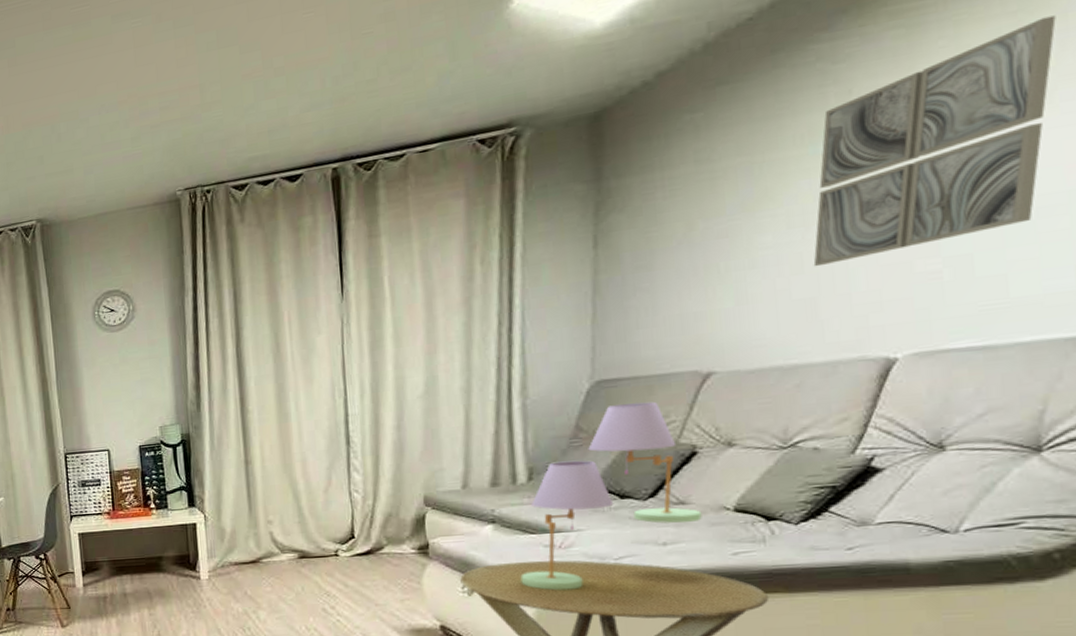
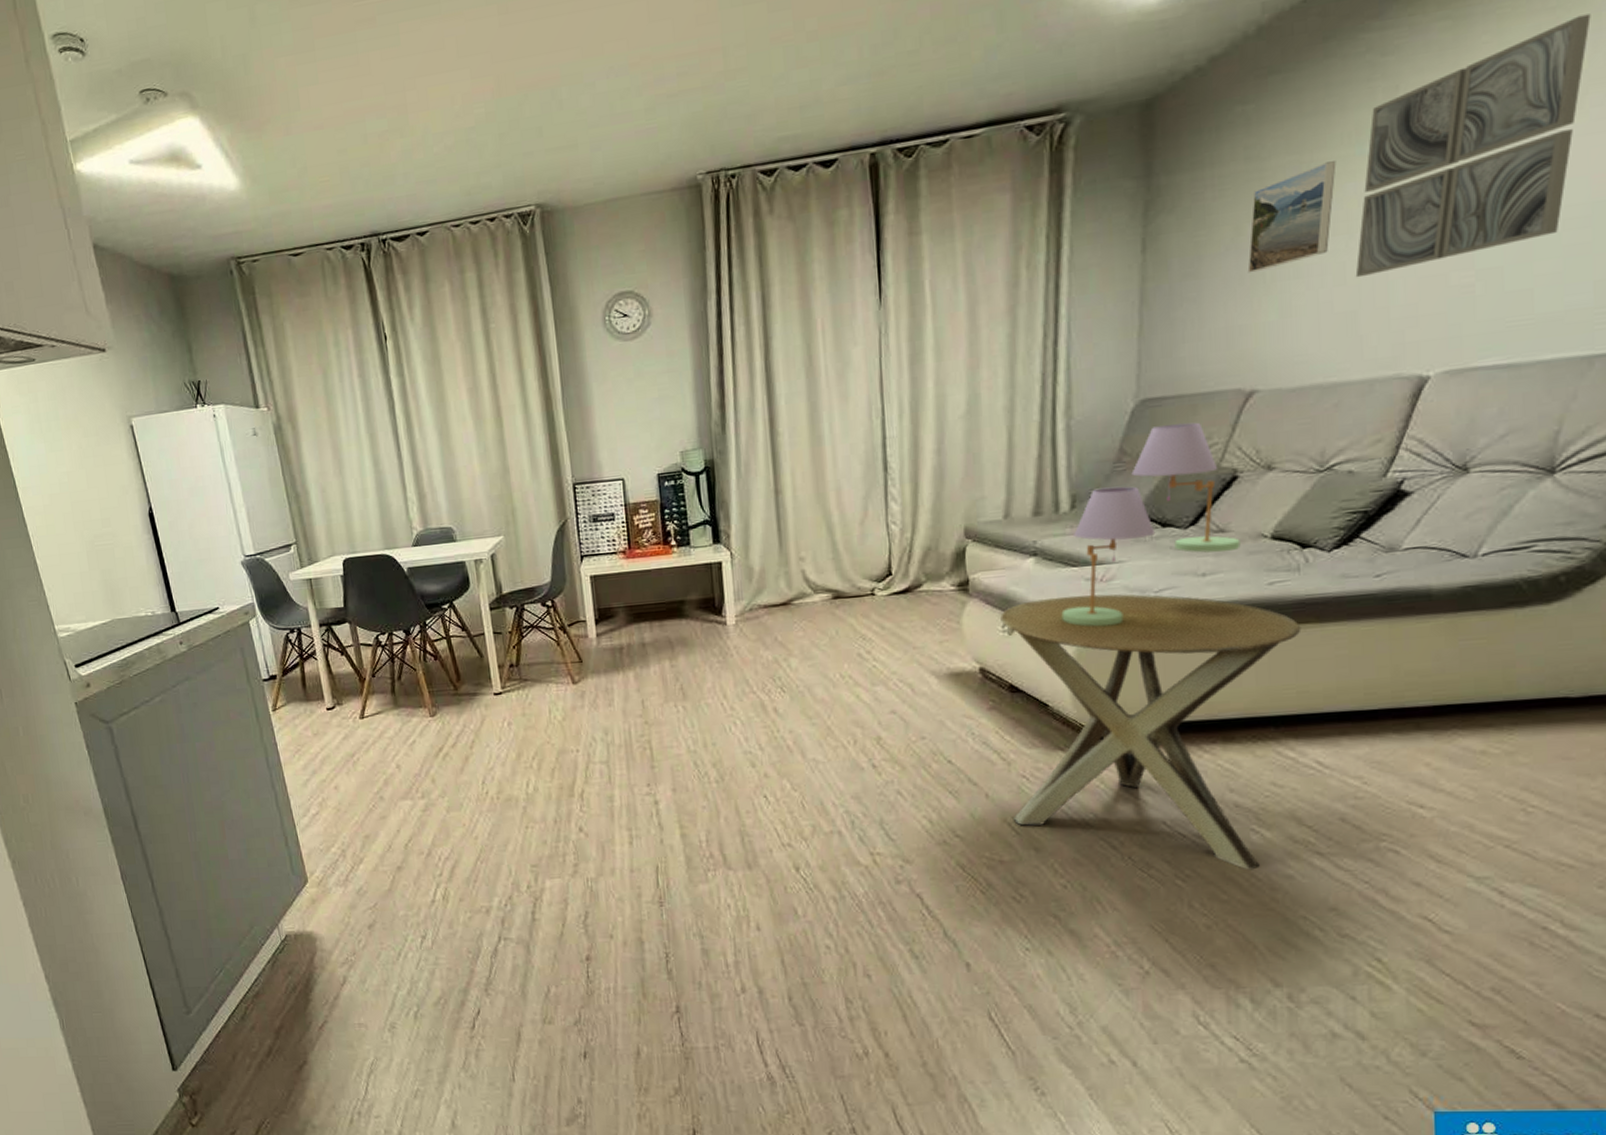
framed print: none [701,160,790,265] -> present [1247,161,1337,273]

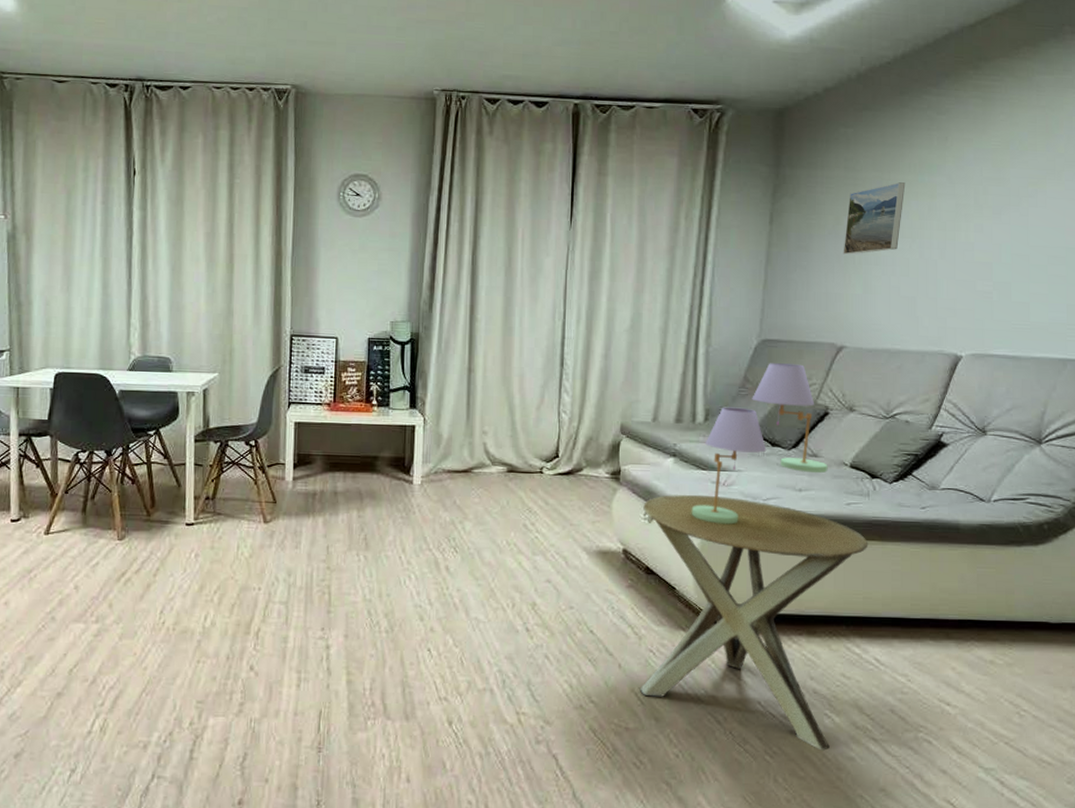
wall art: present [1355,14,1591,278] -> none [915,115,1066,273]

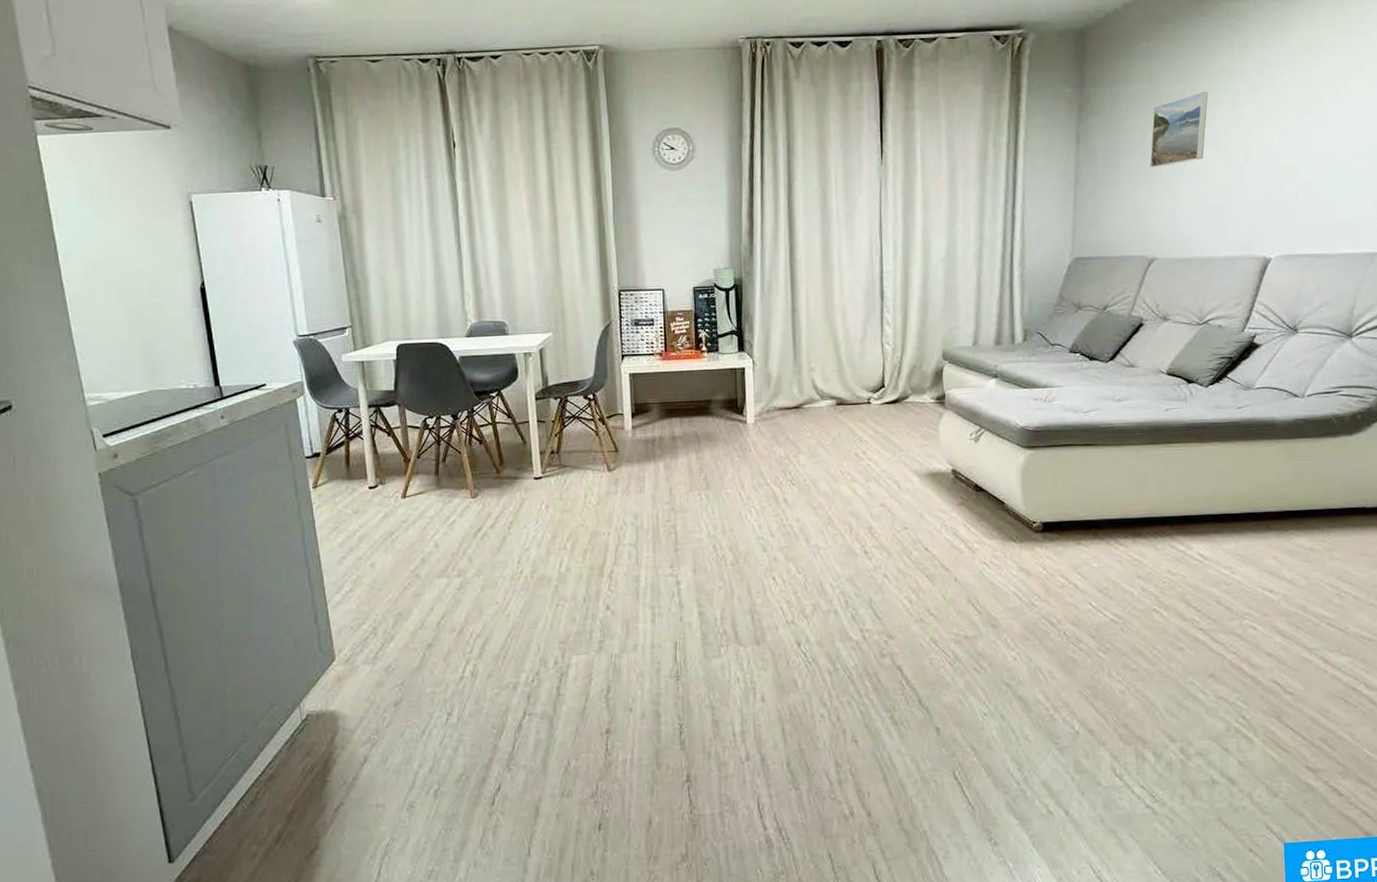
side table: present [640,494,869,751] -> none [969,412,1188,644]
table lamp: present [691,363,828,525] -> none [1015,279,1145,439]

